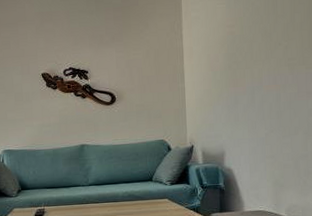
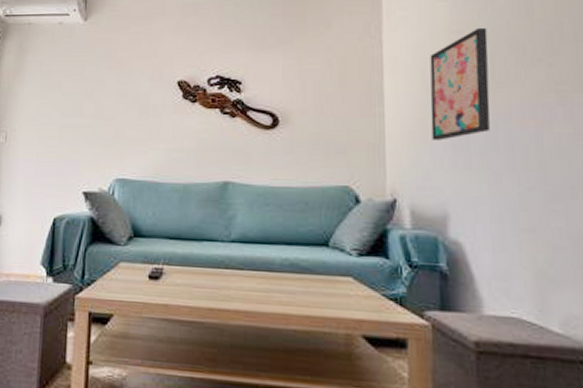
wall art: none [213,22,250,104] -> present [430,27,491,140]

